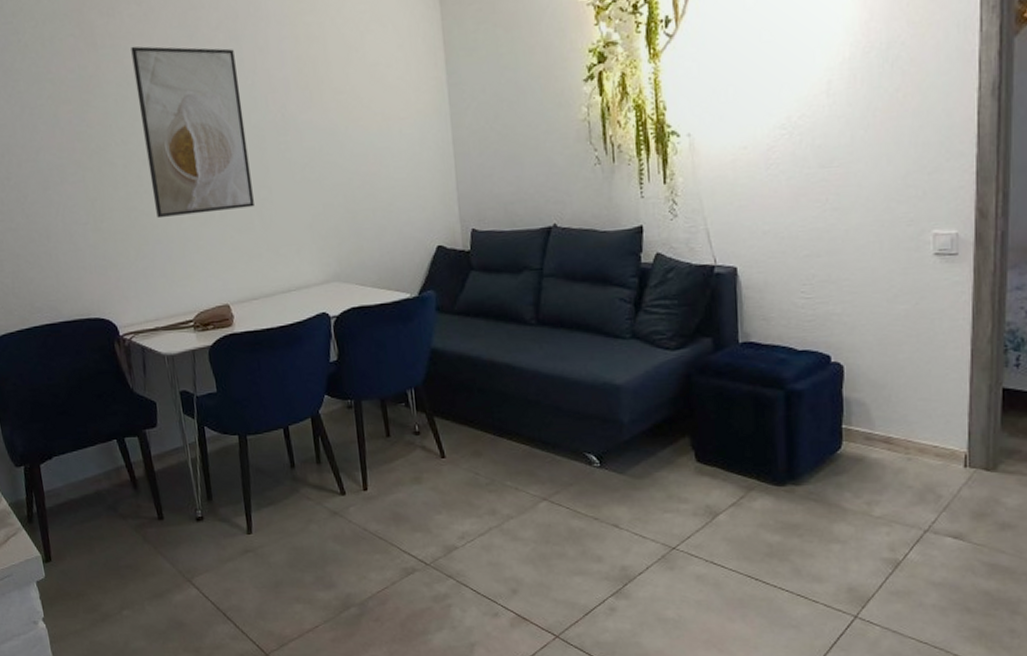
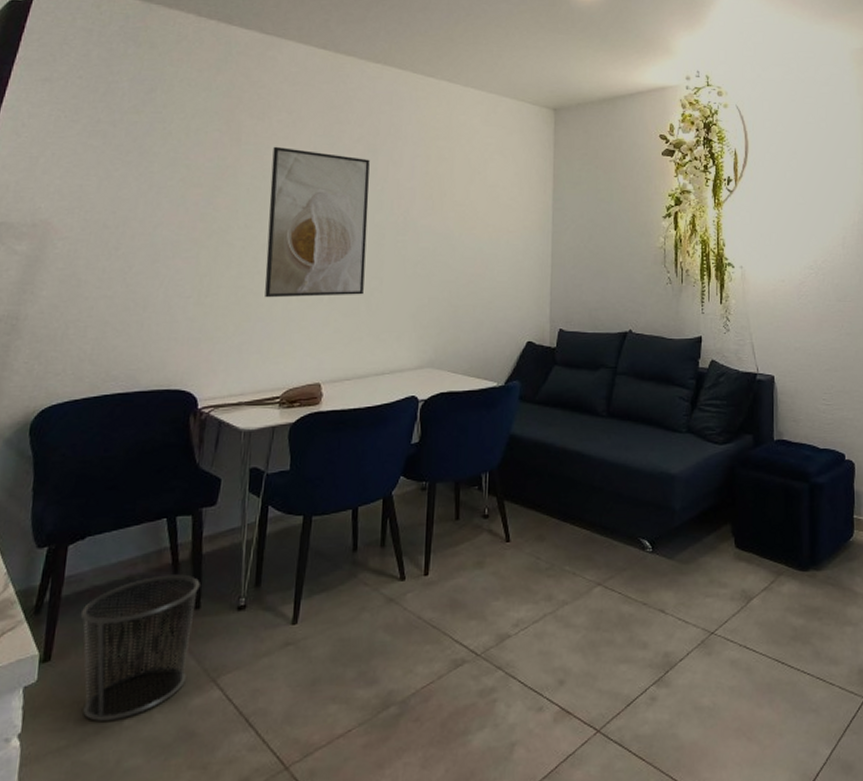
waste bin: none [65,489,166,610] -> present [80,574,200,721]

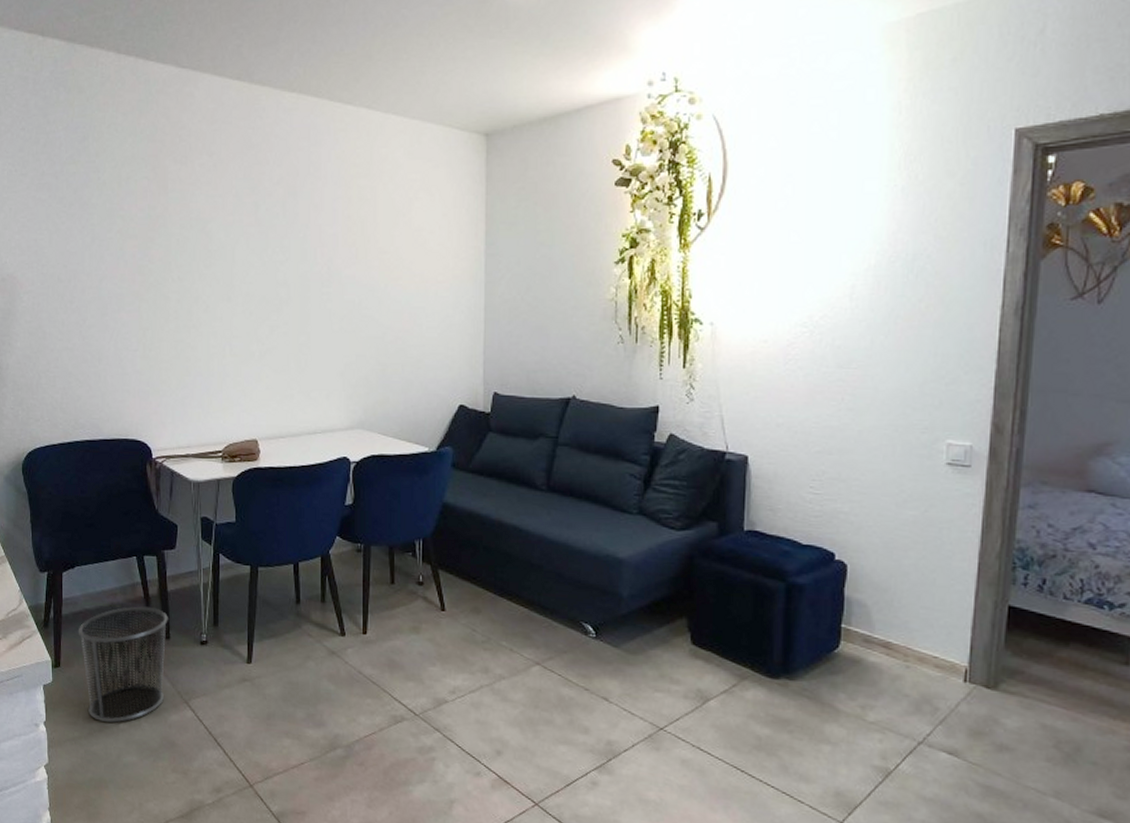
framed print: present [265,146,370,298] -> none [198,192,292,353]

